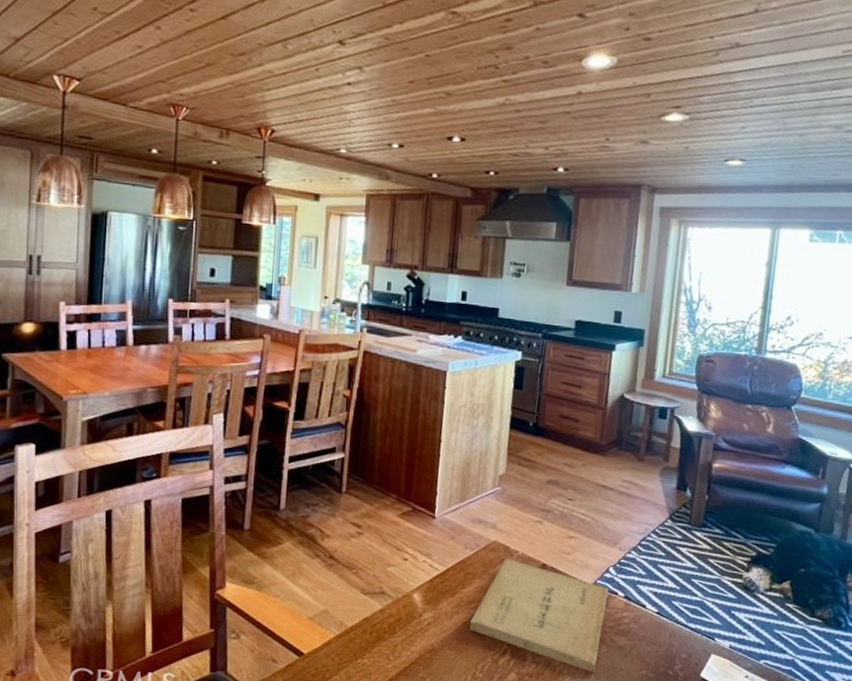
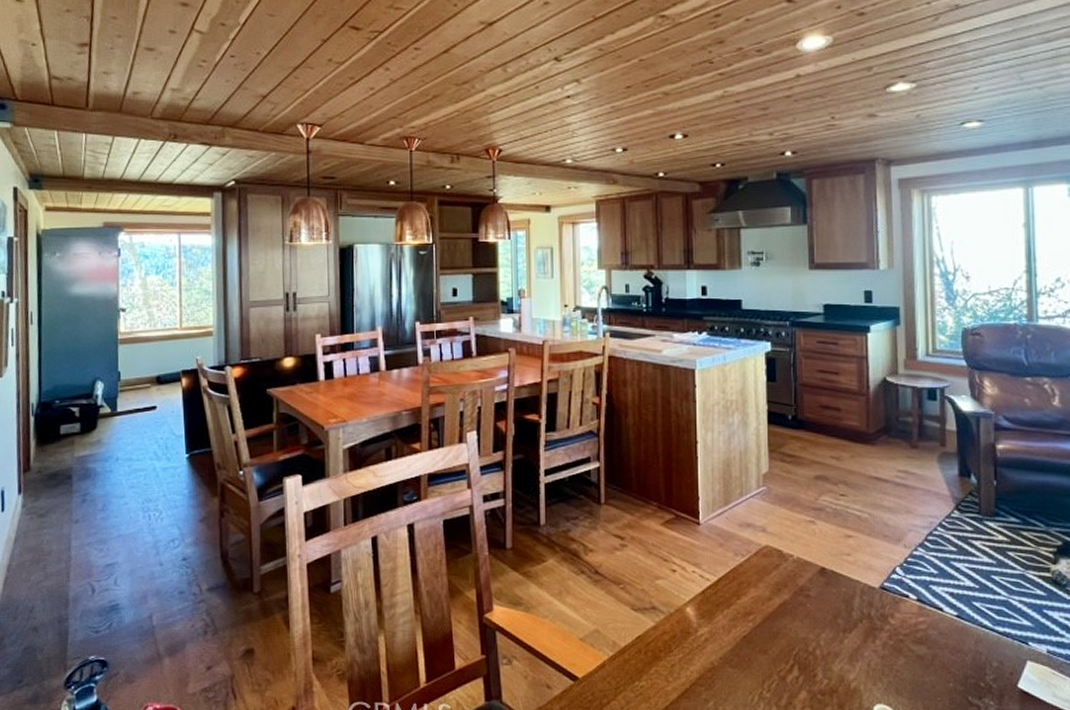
book: present [470,559,608,672] -> none [751,564,898,687]

